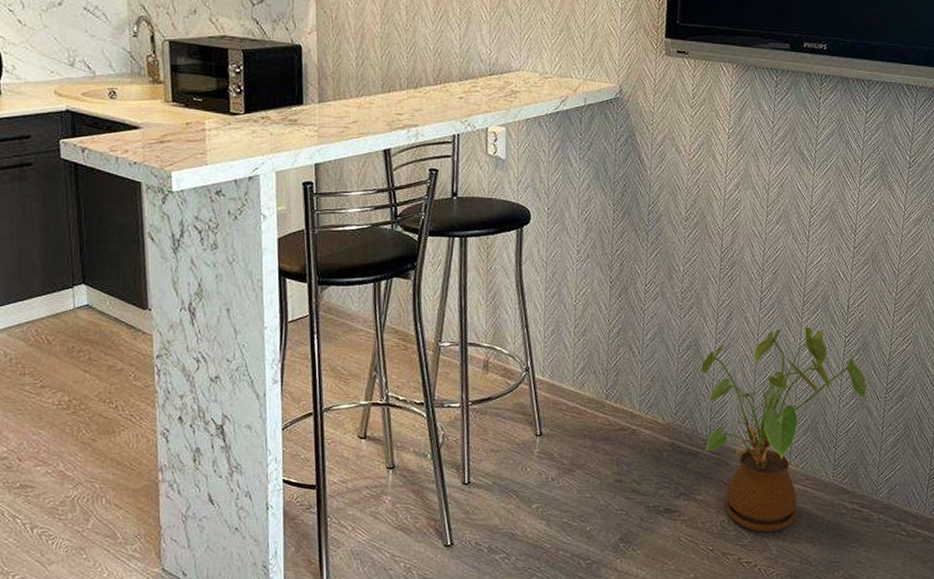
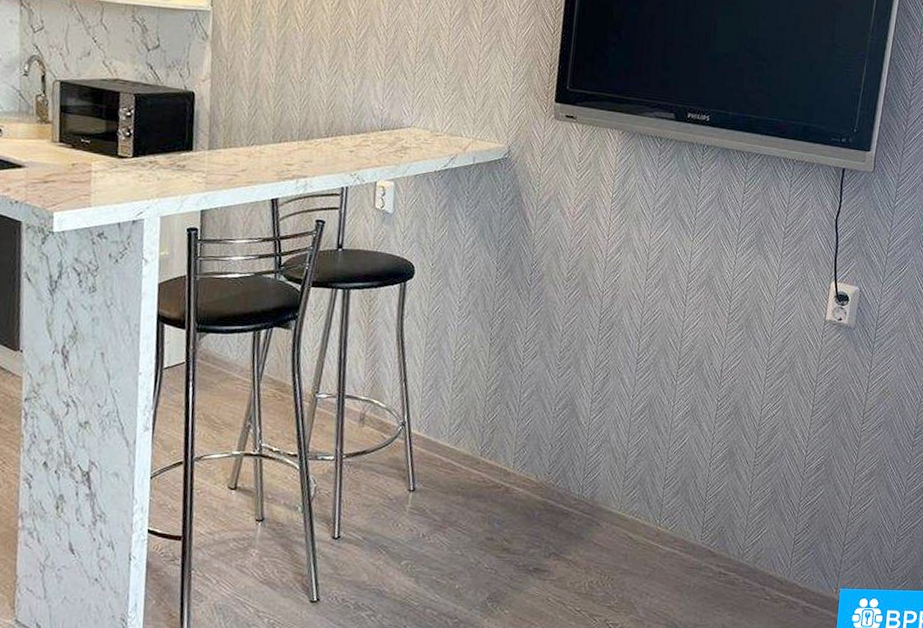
house plant: present [701,327,867,532] -> none [576,389,737,594]

